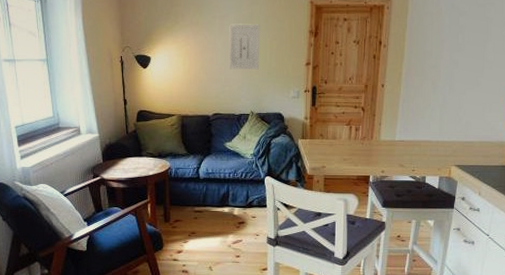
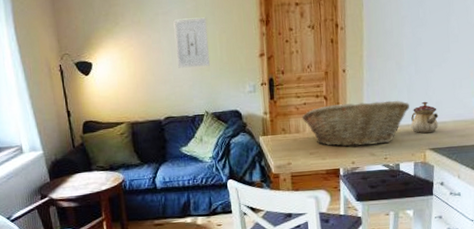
fruit basket: none [340,115,440,157] -> present [302,100,409,147]
teapot: none [440,121,467,151] -> present [411,101,439,133]

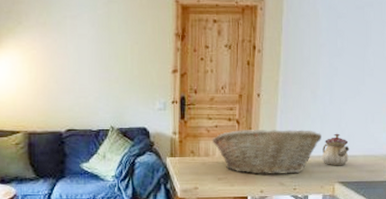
wall art: present [173,17,210,68] -> none [82,24,119,78]

